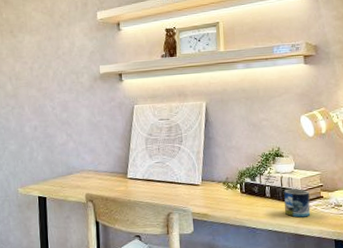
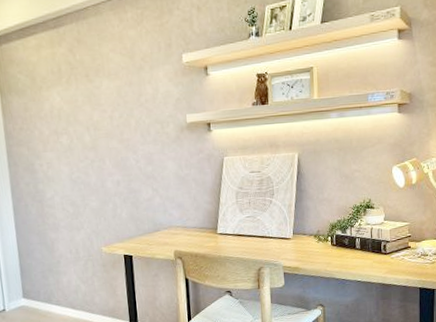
mug: present [284,189,311,218] -> none [373,240,398,268]

